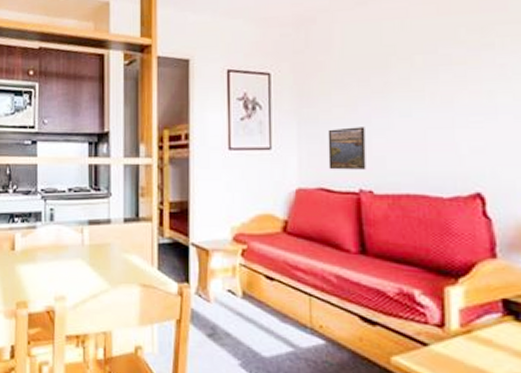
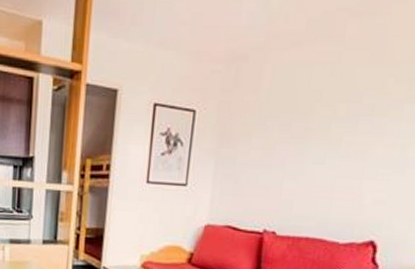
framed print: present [328,127,366,170] -> none [238,170,279,212]

